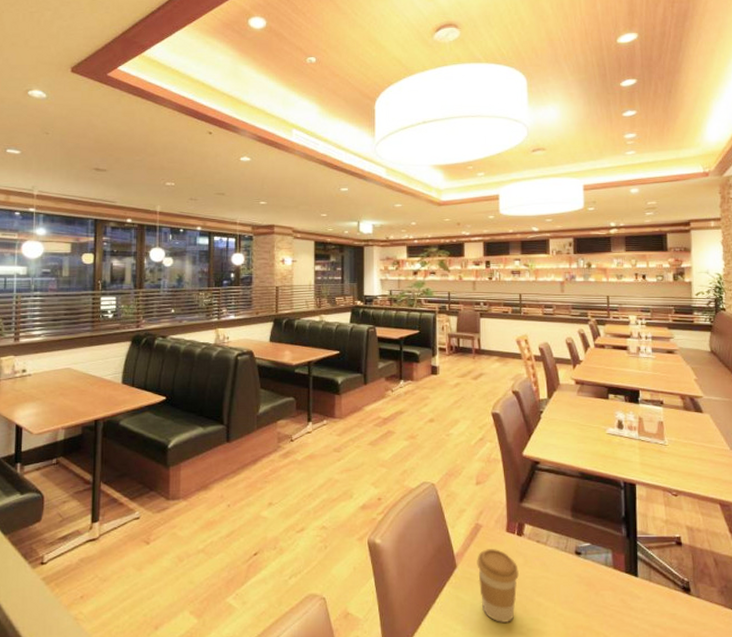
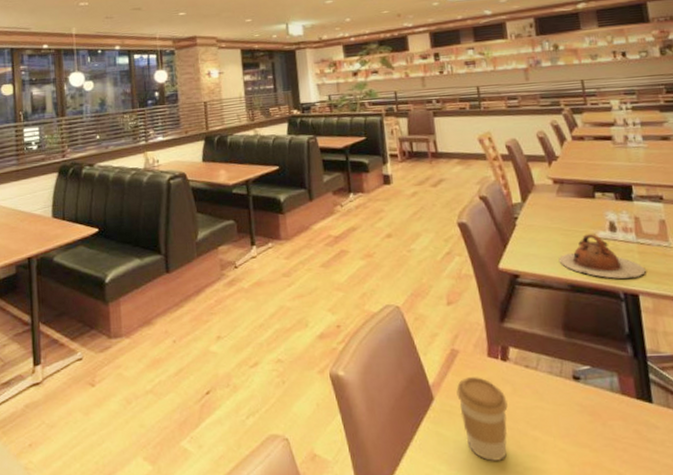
teapot: none [573,430,643,469] -> present [558,234,646,279]

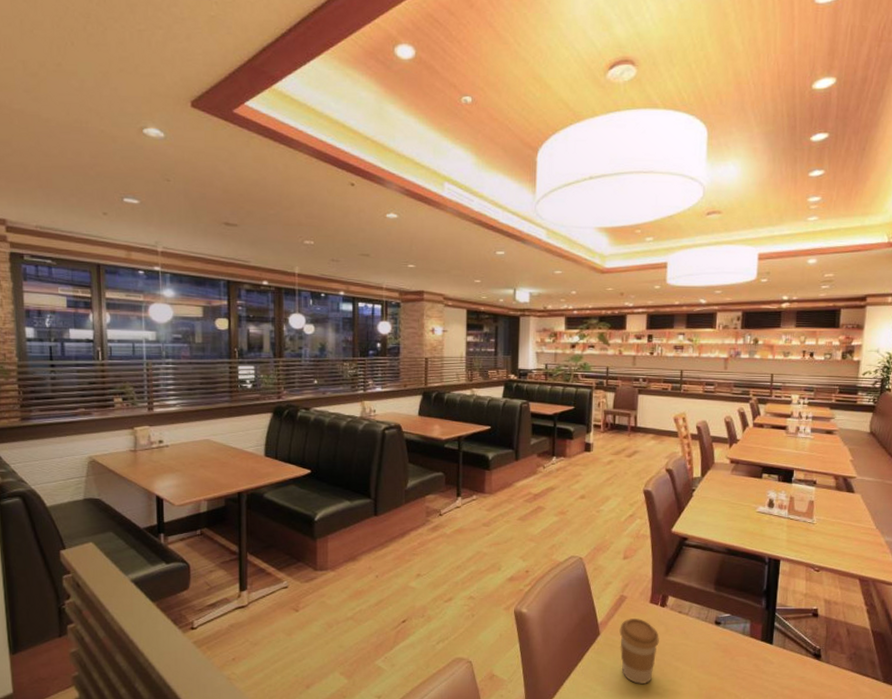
teapot: present [558,234,646,279] -> none [722,508,790,546]

